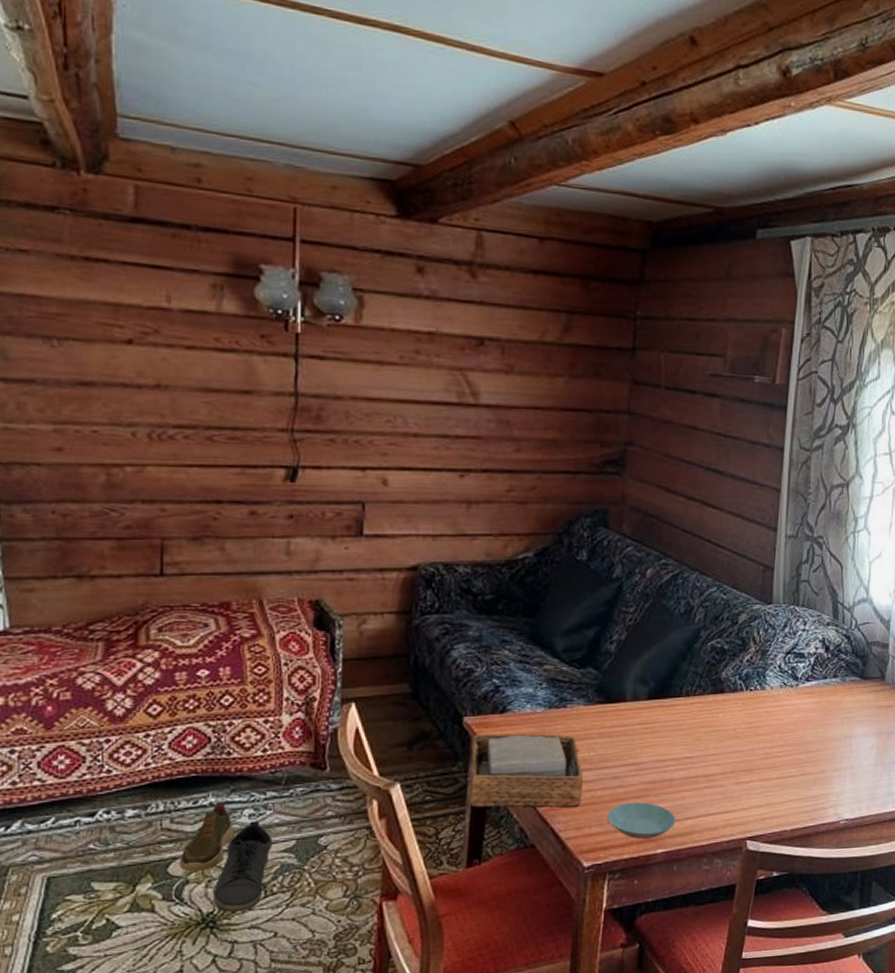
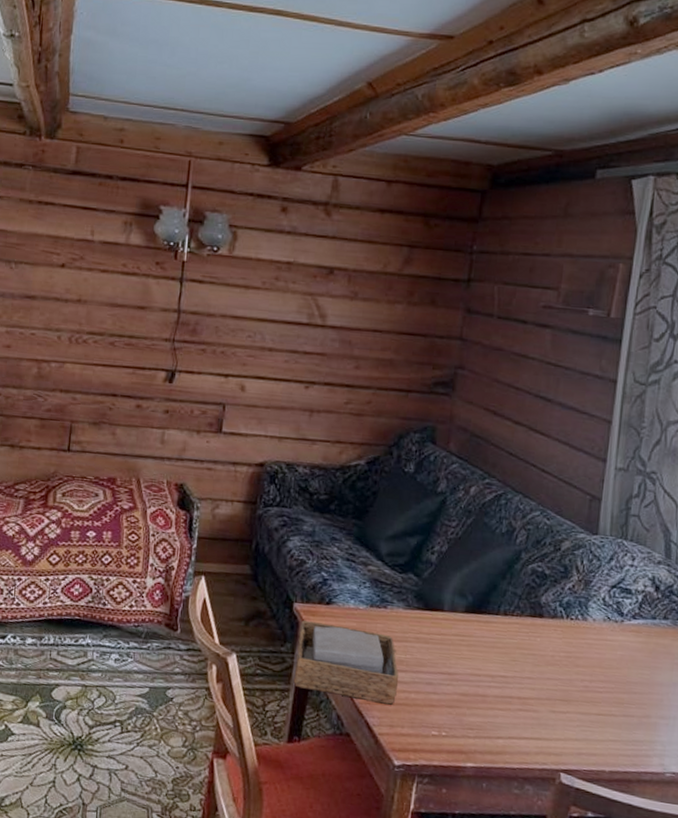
shoe: present [179,802,234,872] -> none [60,644,103,700]
shoe: present [214,821,273,913] -> none [82,665,131,742]
saucer: present [607,802,676,839] -> none [419,710,488,751]

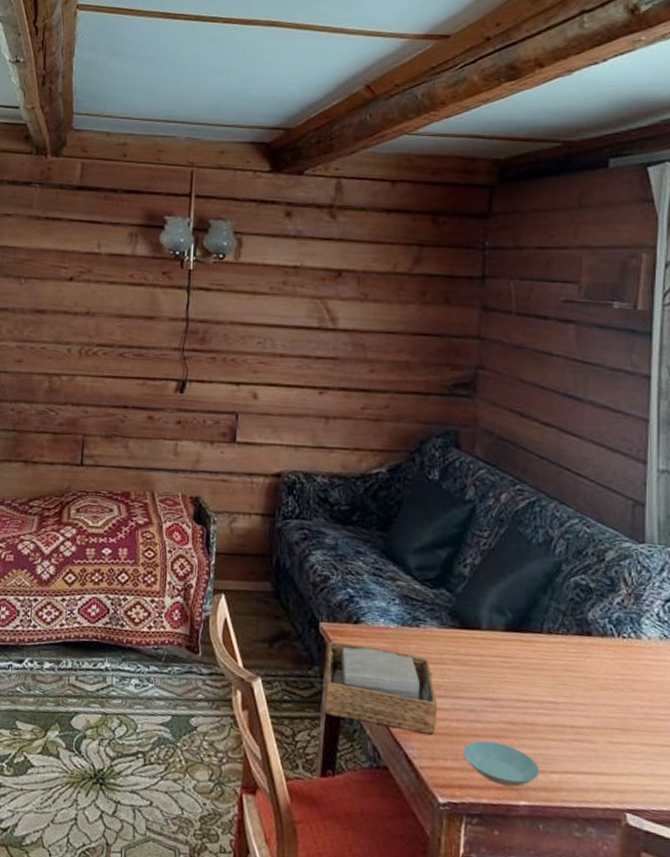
saucer: none [419,710,488,751] -> present [463,740,540,787]

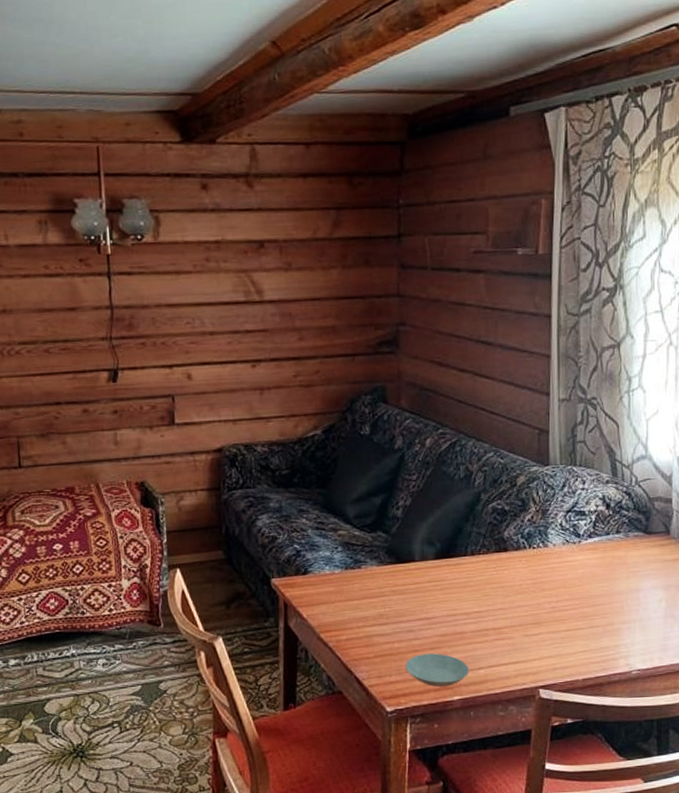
napkin holder: present [324,641,437,736] -> none [280,592,381,659]

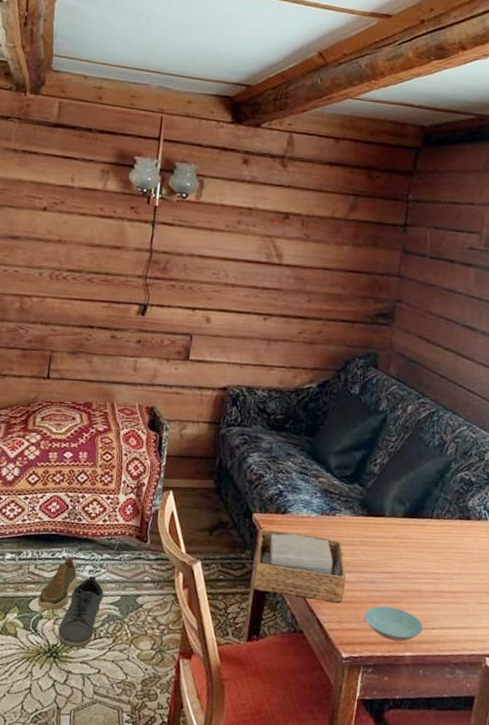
shoe: none [52,653,93,710] -> present [37,557,78,610]
shoe: none [80,669,123,745] -> present [58,576,104,648]
napkin holder: none [280,592,381,659] -> present [252,529,346,604]

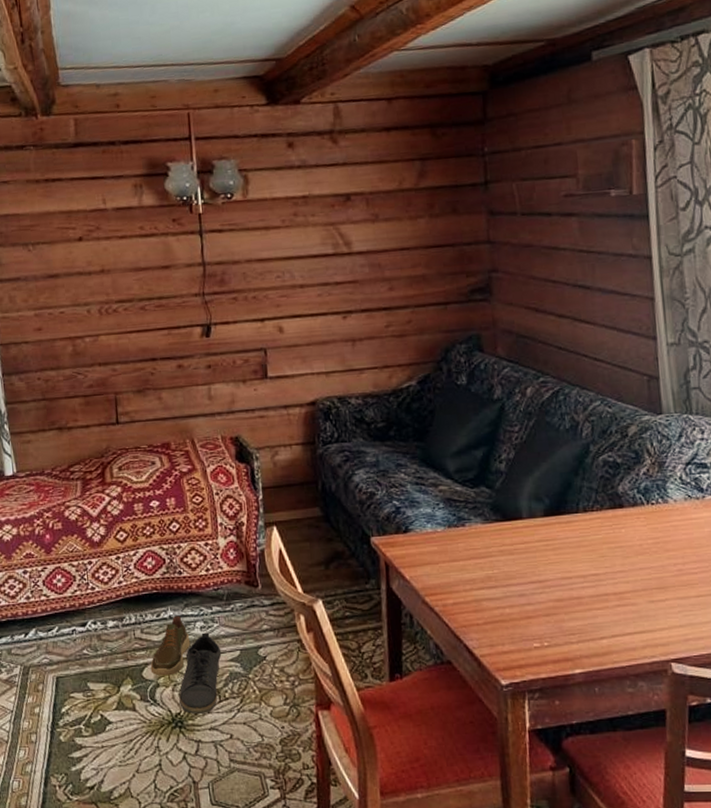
napkin holder: present [252,529,346,604] -> none [380,552,491,626]
saucer: present [364,606,424,641] -> none [519,620,591,658]

